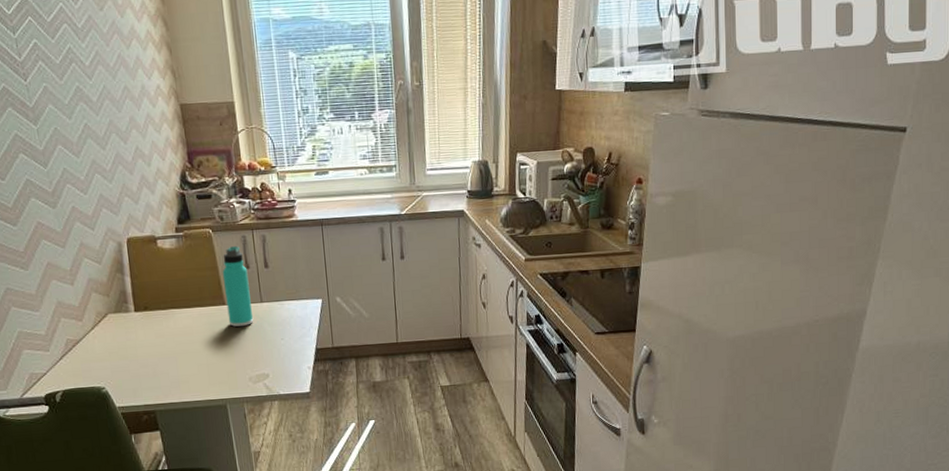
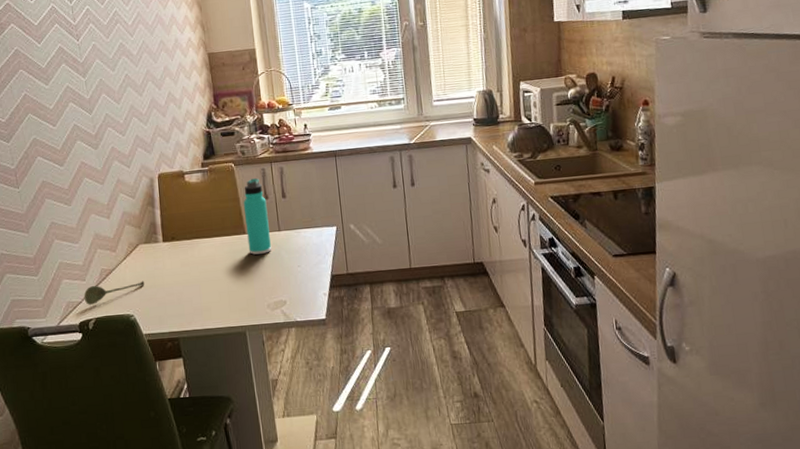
soupspoon: none [48,352,116,377] -> present [84,280,145,305]

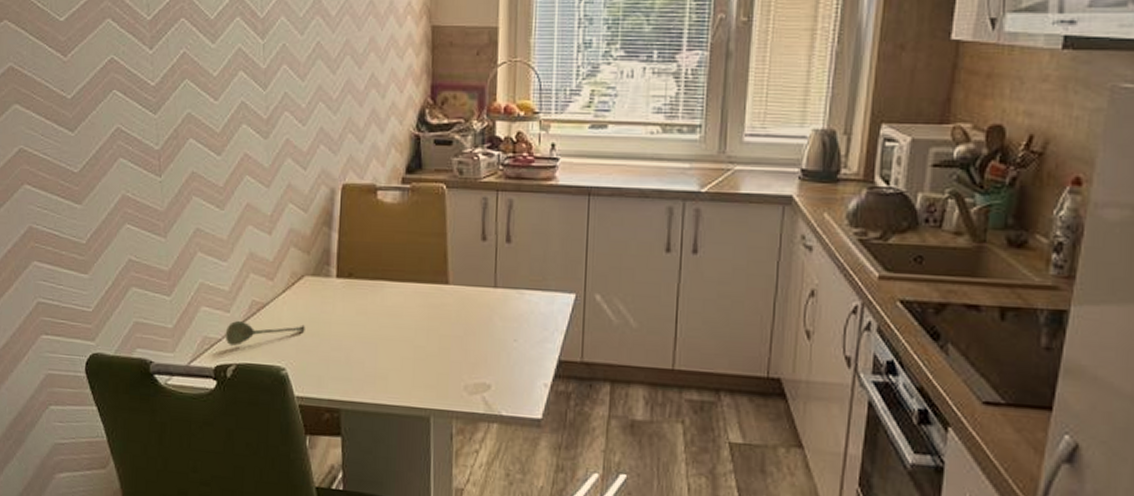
thermos bottle: present [243,178,272,255] -> none [449,209,484,317]

